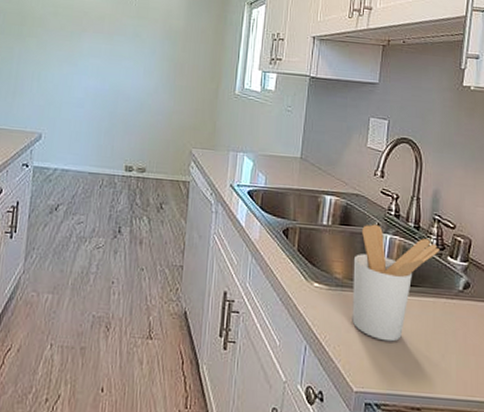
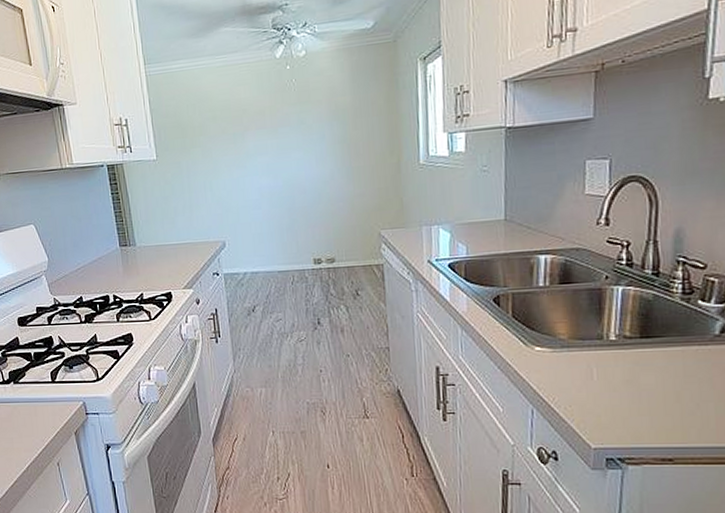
utensil holder: present [352,224,440,342] -> none [579,277,687,397]

